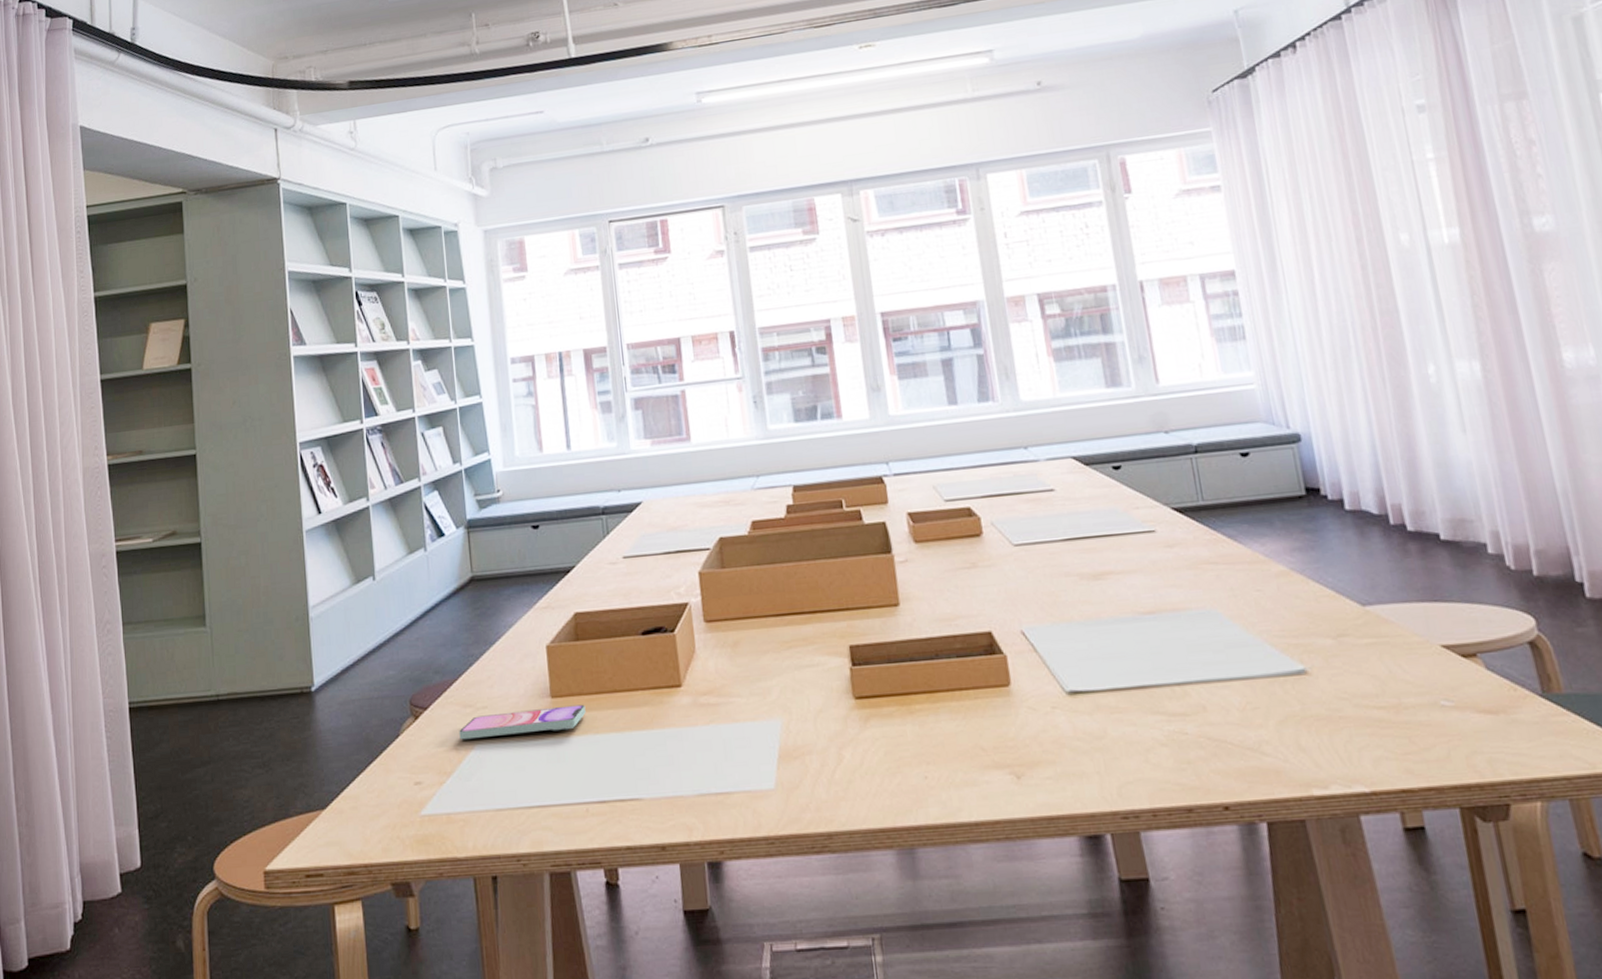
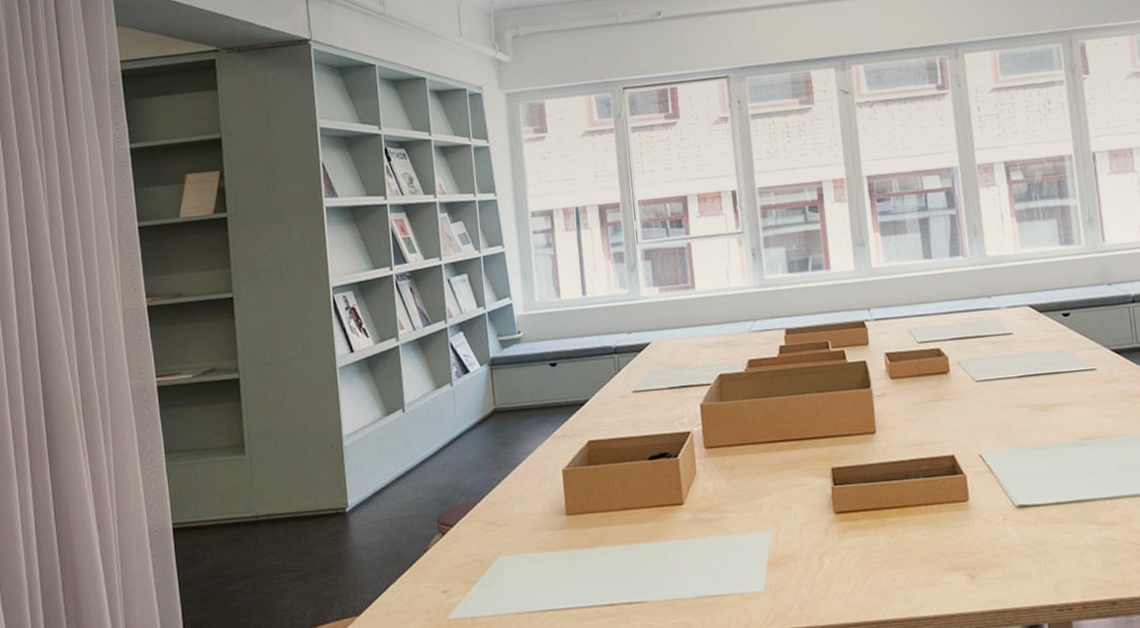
smartphone: present [459,704,586,740] -> none [482,521,598,553]

